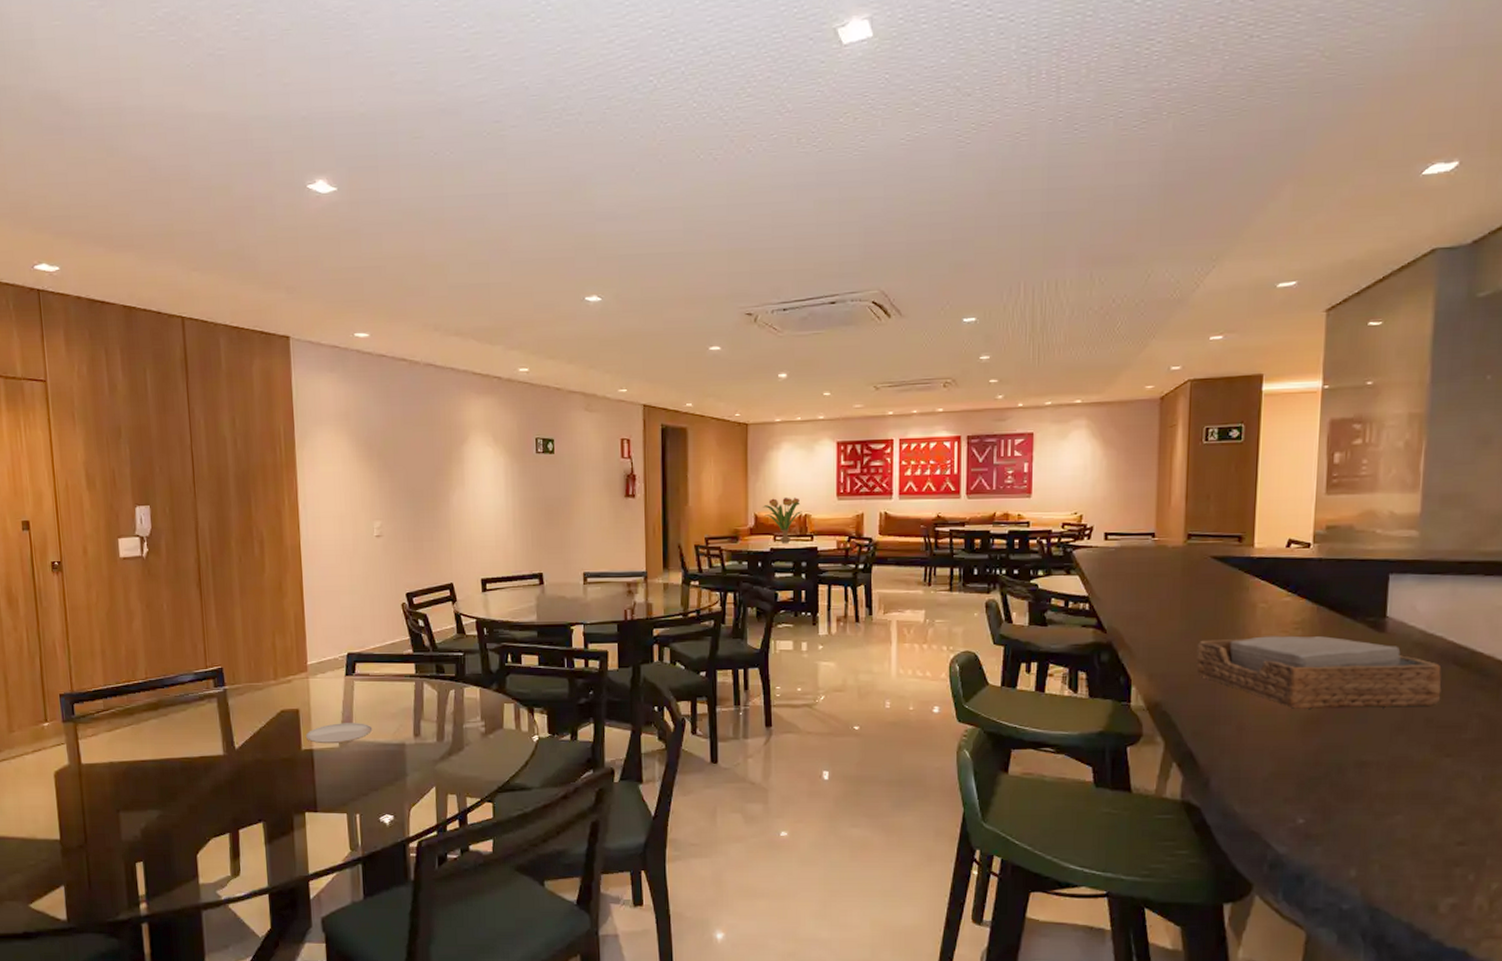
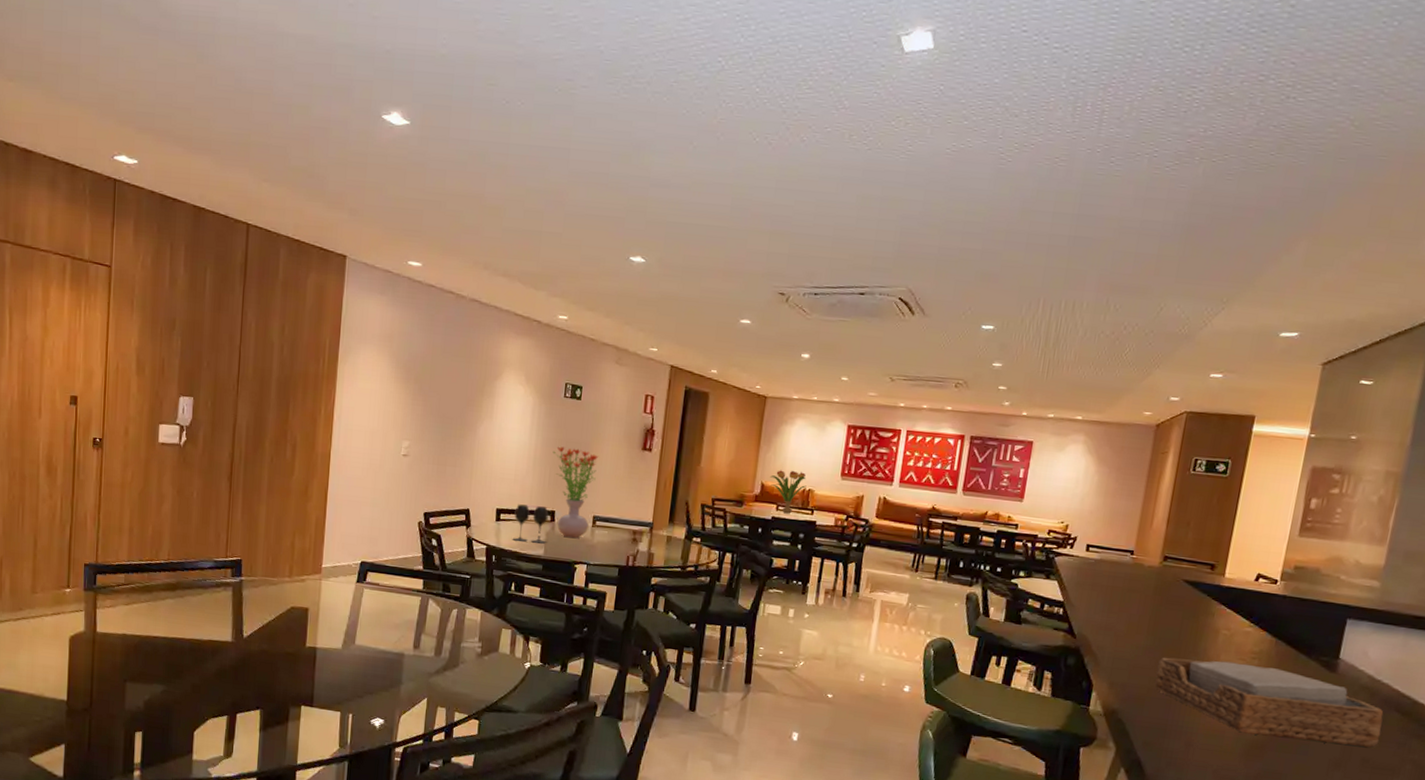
plate: present [305,723,373,744] -> none [311,626,375,646]
wine glass: none [500,570,538,610] -> present [512,504,549,544]
flower arrangement: none [532,504,581,599] -> present [552,446,599,539]

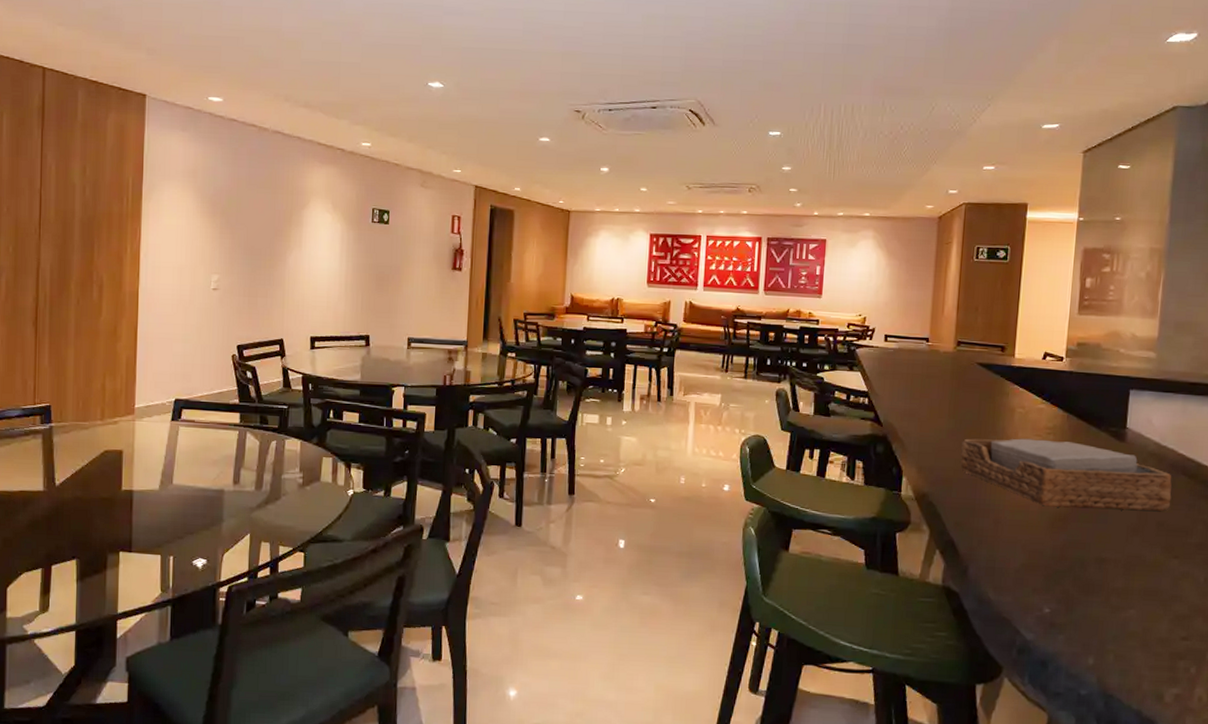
wine glass: present [512,504,549,544] -> none [328,331,363,369]
flower arrangement: present [552,446,599,539] -> none [363,271,410,362]
flower arrangement: present [770,470,807,514] -> none [579,281,615,324]

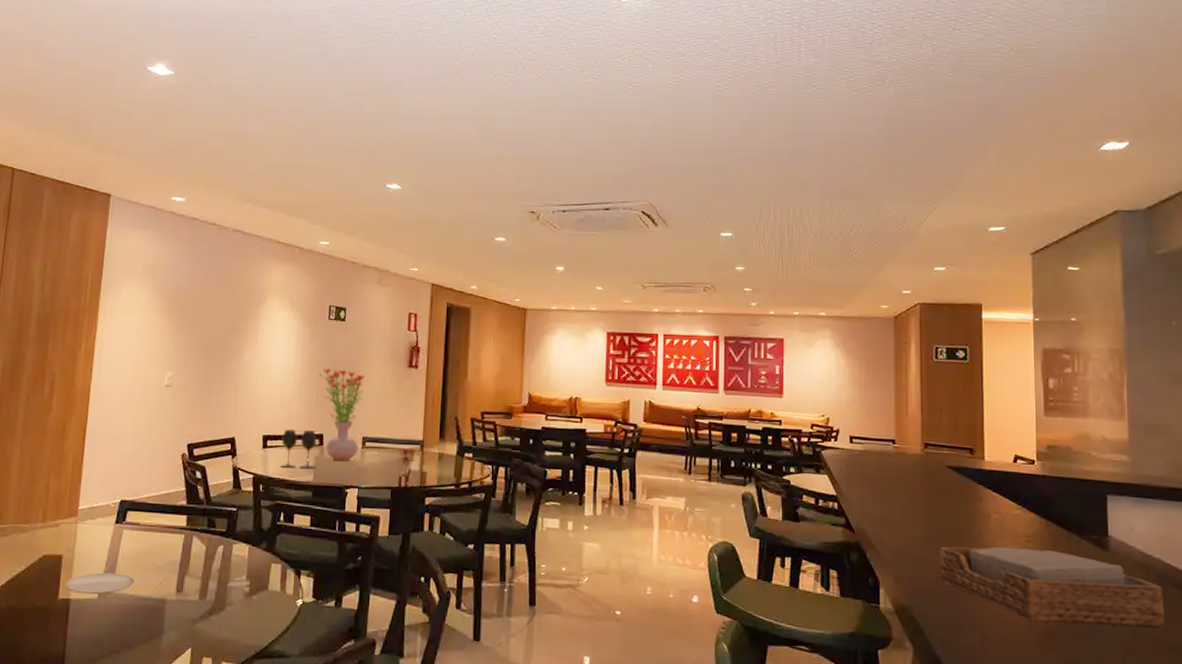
plate: none [126,466,193,486] -> present [64,572,135,595]
wine glass: none [328,331,363,369] -> present [280,429,317,469]
flower arrangement: none [363,271,410,362] -> present [318,368,366,462]

